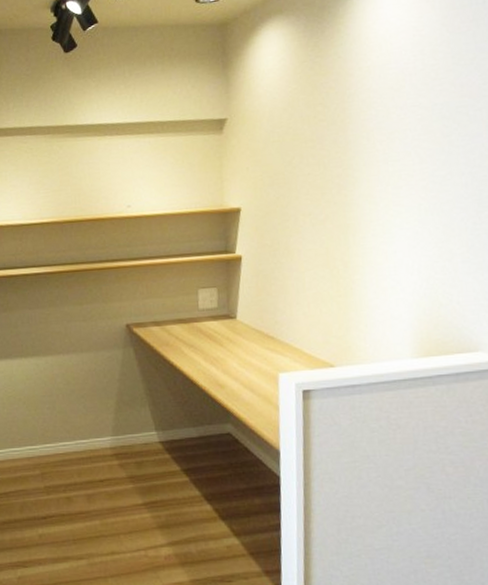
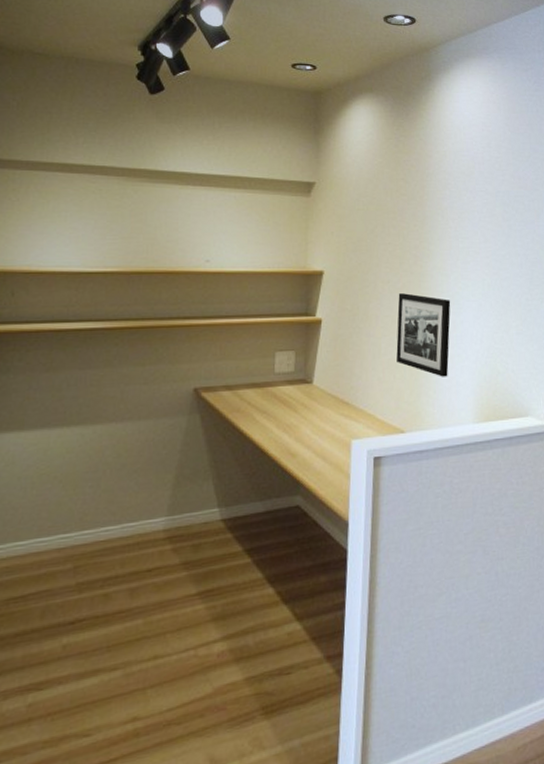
picture frame: none [321,225,382,311] -> present [396,293,451,377]

